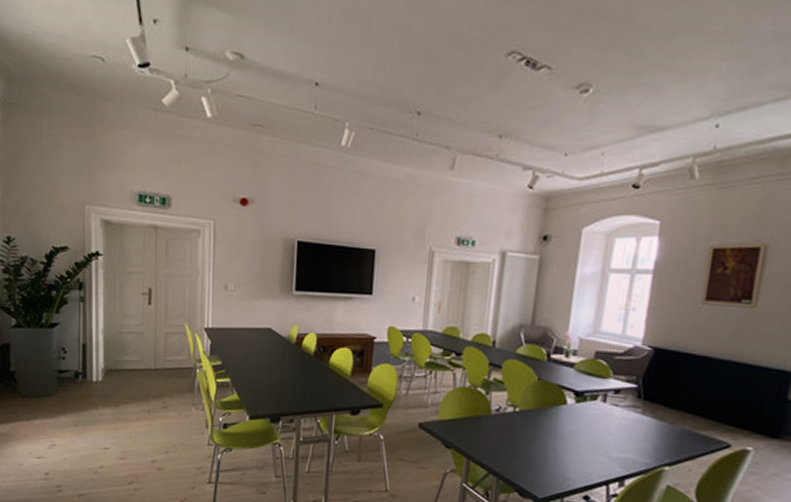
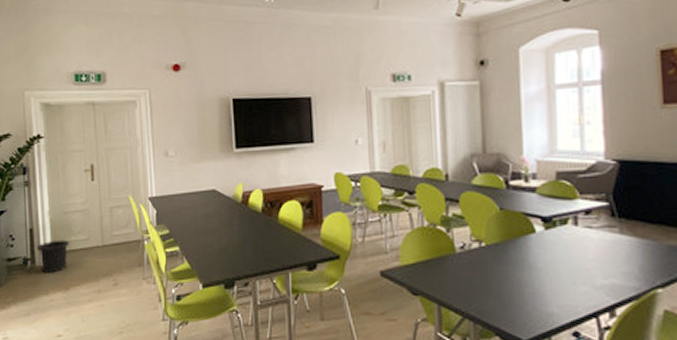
trash can: none [89,357,122,389] -> present [37,240,69,273]

